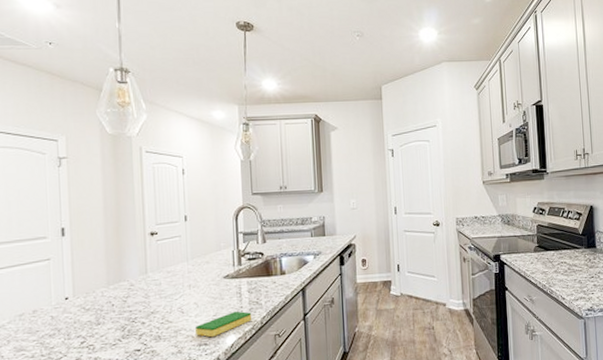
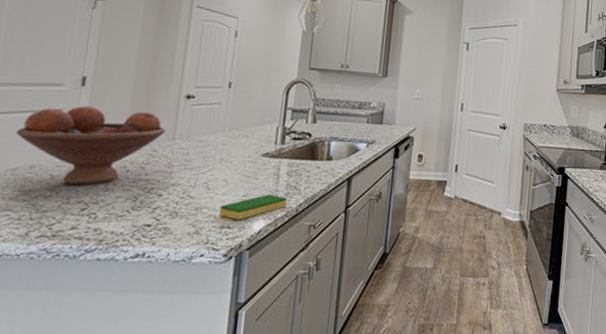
fruit bowl: none [17,251,138,323] -> present [16,106,165,185]

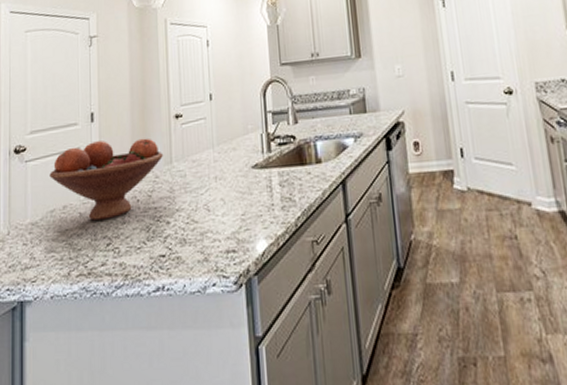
dish sponge: present [219,194,288,221] -> none [223,209,285,243]

